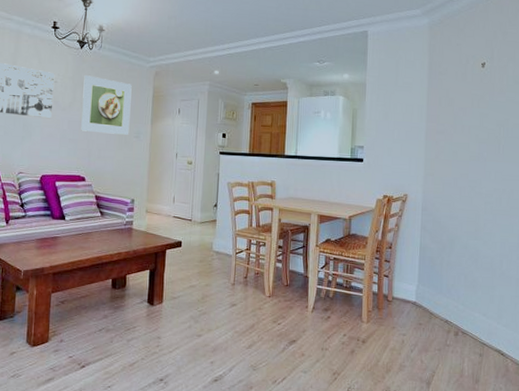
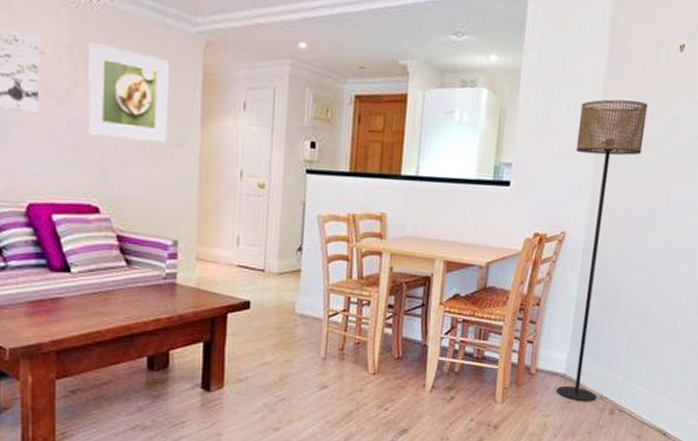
floor lamp: none [410,101,462,325] -> present [557,99,648,402]

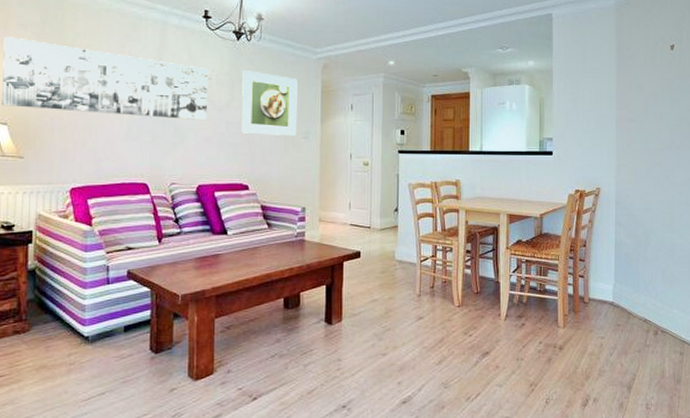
floor lamp: present [557,99,648,402] -> none [600,87,652,325]

